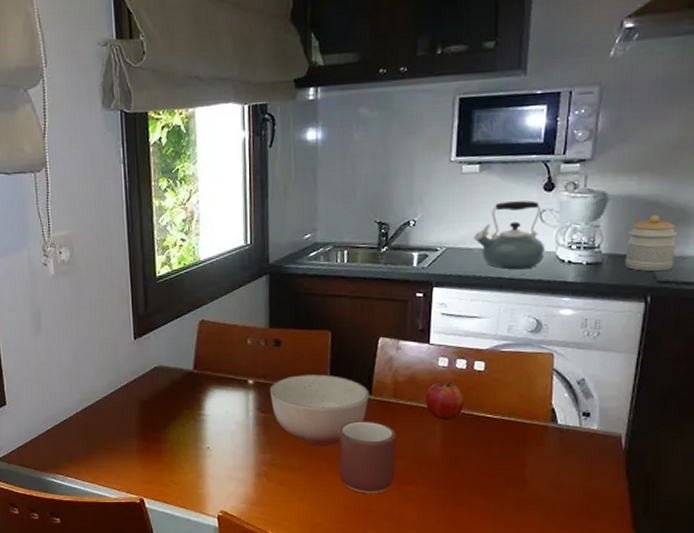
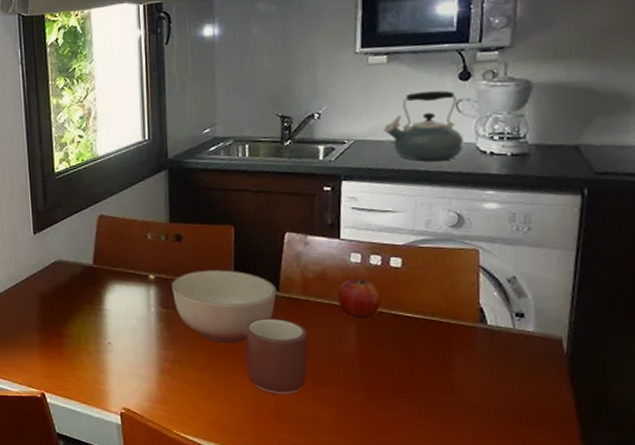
jar: present [625,214,678,272] -> none [555,102,616,163]

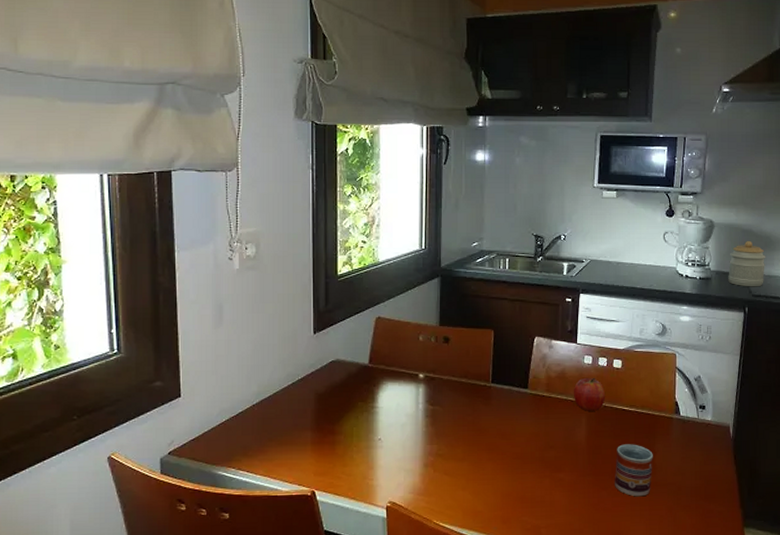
bowl: present [171,270,277,343] -> none [438,370,526,436]
mug: present [244,318,308,395] -> none [498,413,548,482]
kettle: present [383,90,465,161] -> none [612,224,669,280]
cup: none [396,357,450,420] -> present [614,444,653,497]
jar: none [555,102,616,163] -> present [728,240,766,287]

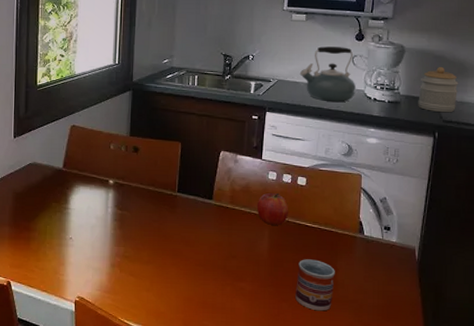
kettle: none [612,224,669,280] -> present [299,46,357,102]

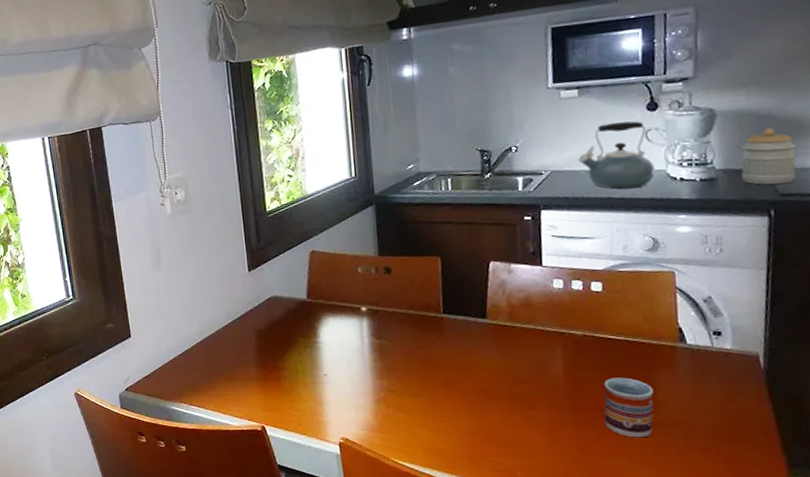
fruit: present [256,192,289,225] -> none [542,303,585,341]

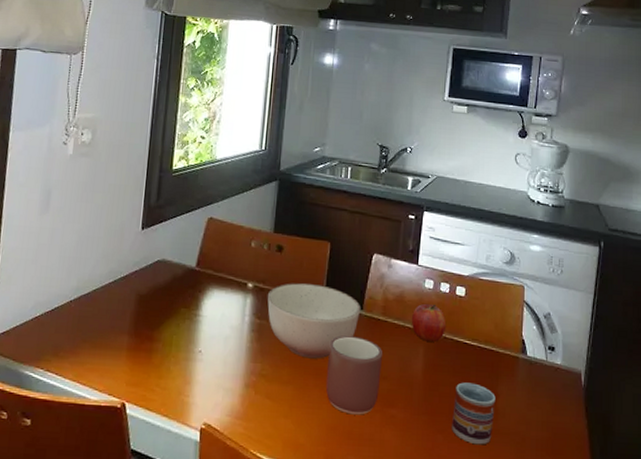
bowl: none [382,299,485,371] -> present [267,283,361,359]
mug: none [455,345,517,419] -> present [325,336,382,415]
fruit: none [542,303,585,341] -> present [411,303,447,342]
kettle: present [578,121,656,189] -> none [460,142,519,204]
jar: present [741,127,797,185] -> none [583,169,624,221]

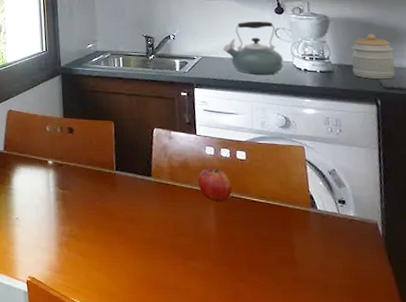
bowl: present [267,283,361,359] -> none [66,158,150,220]
mug: present [325,336,382,415] -> none [126,200,178,267]
cup: present [451,382,496,445] -> none [250,236,294,292]
kettle: none [460,142,519,204] -> present [222,21,285,74]
jar: none [583,169,624,221] -> present [351,33,396,80]

